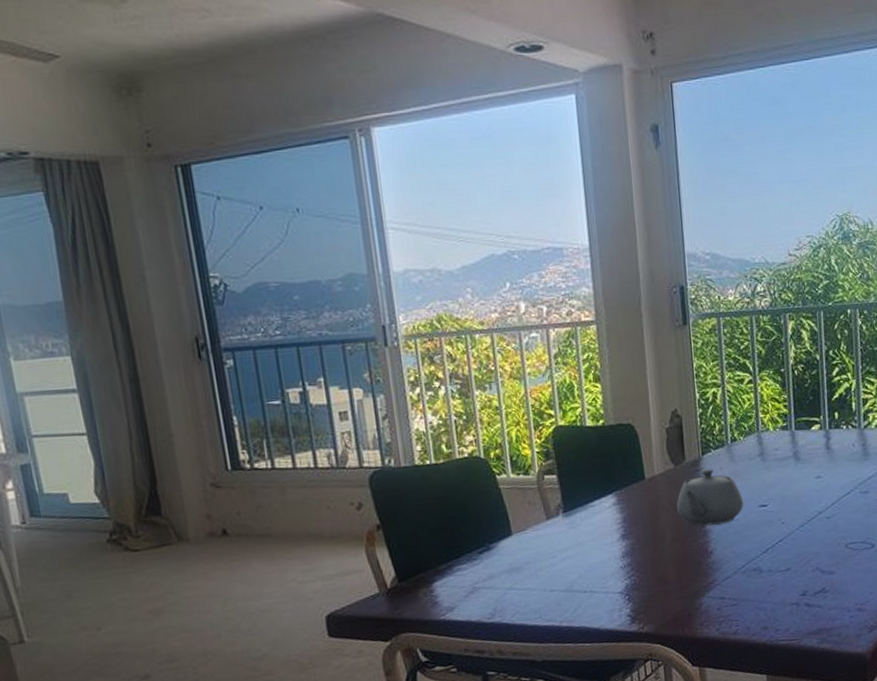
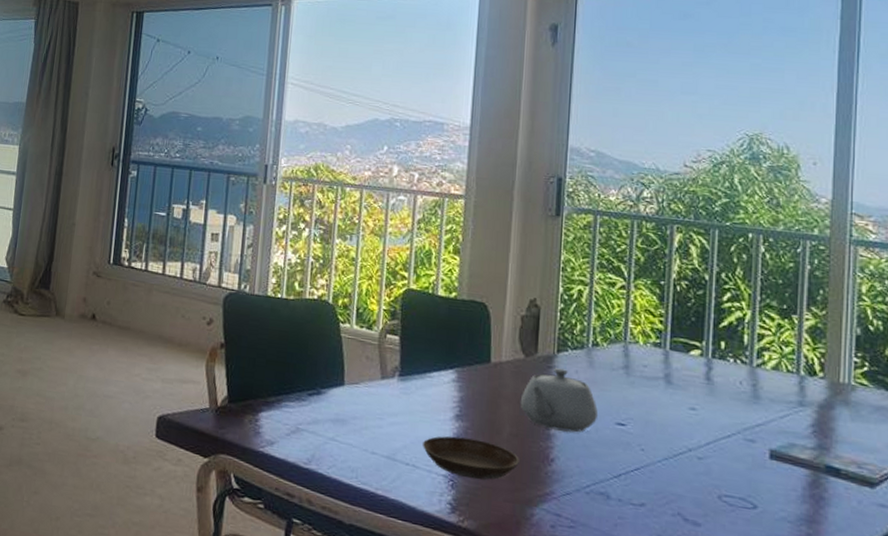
saucer: none [596,551,683,589] -> present [423,436,519,480]

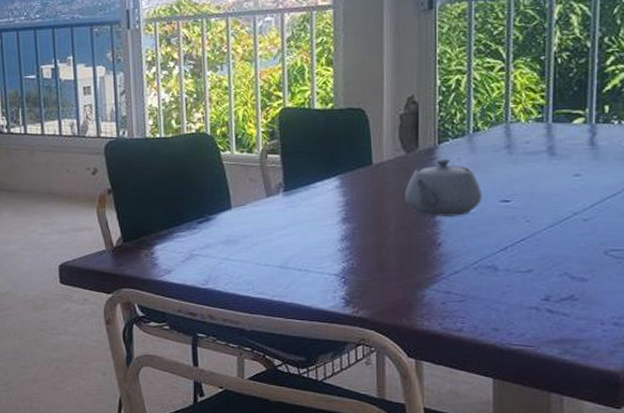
saucer: present [423,436,519,480] -> none [313,237,407,273]

